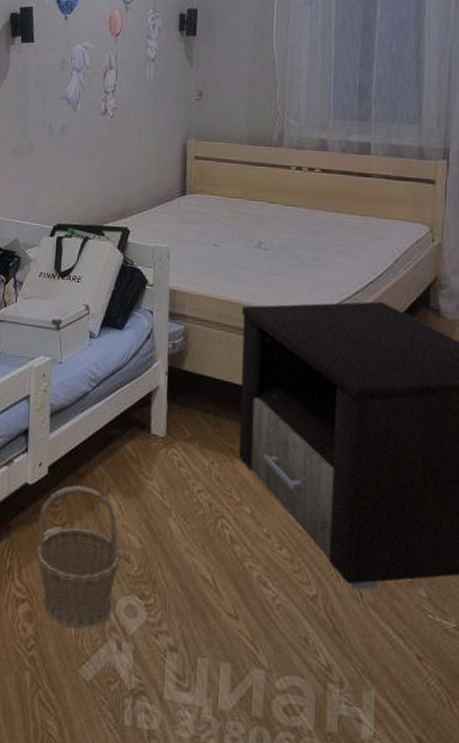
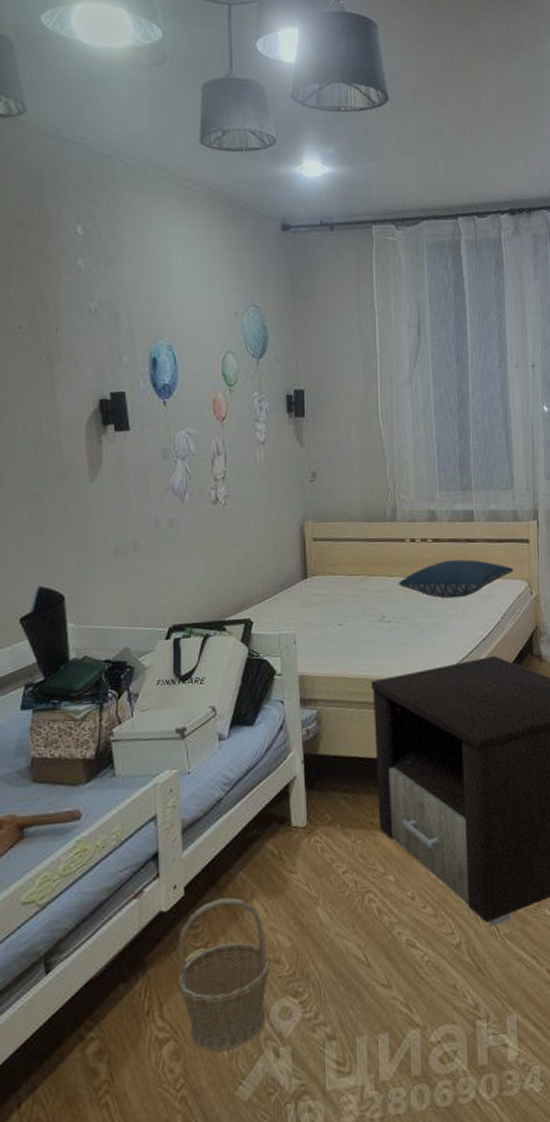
pillow: none [280,193,414,235] -> present [399,559,514,598]

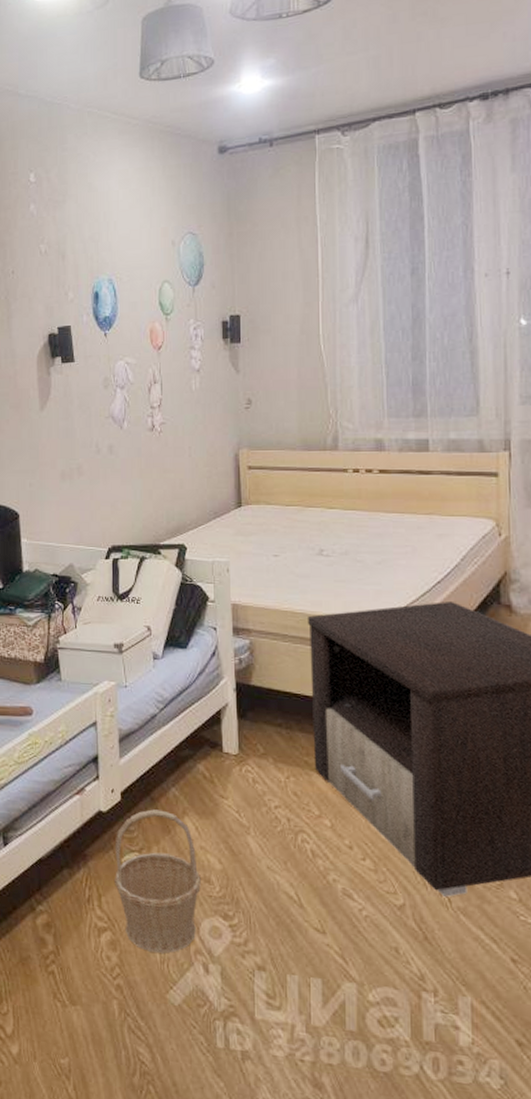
pillow: present [399,559,514,598] -> none [340,494,478,535]

